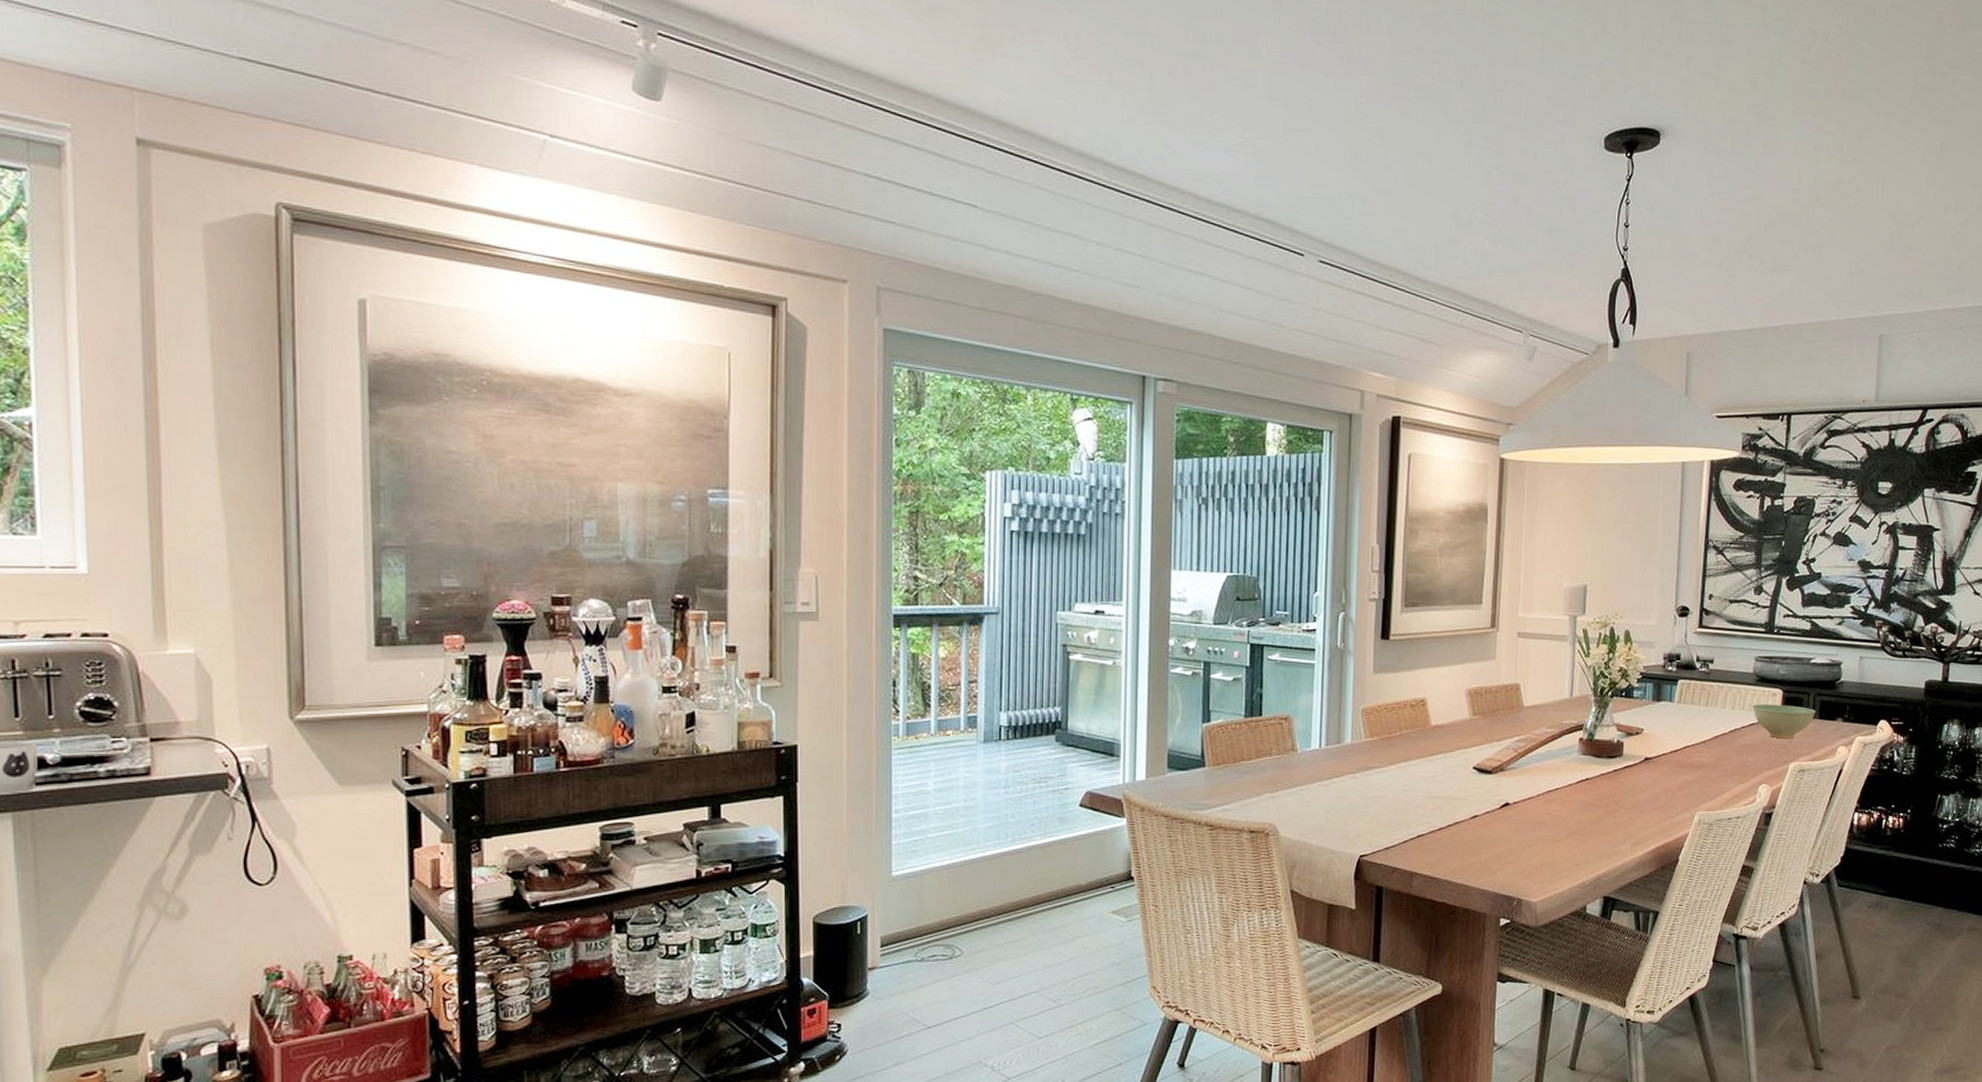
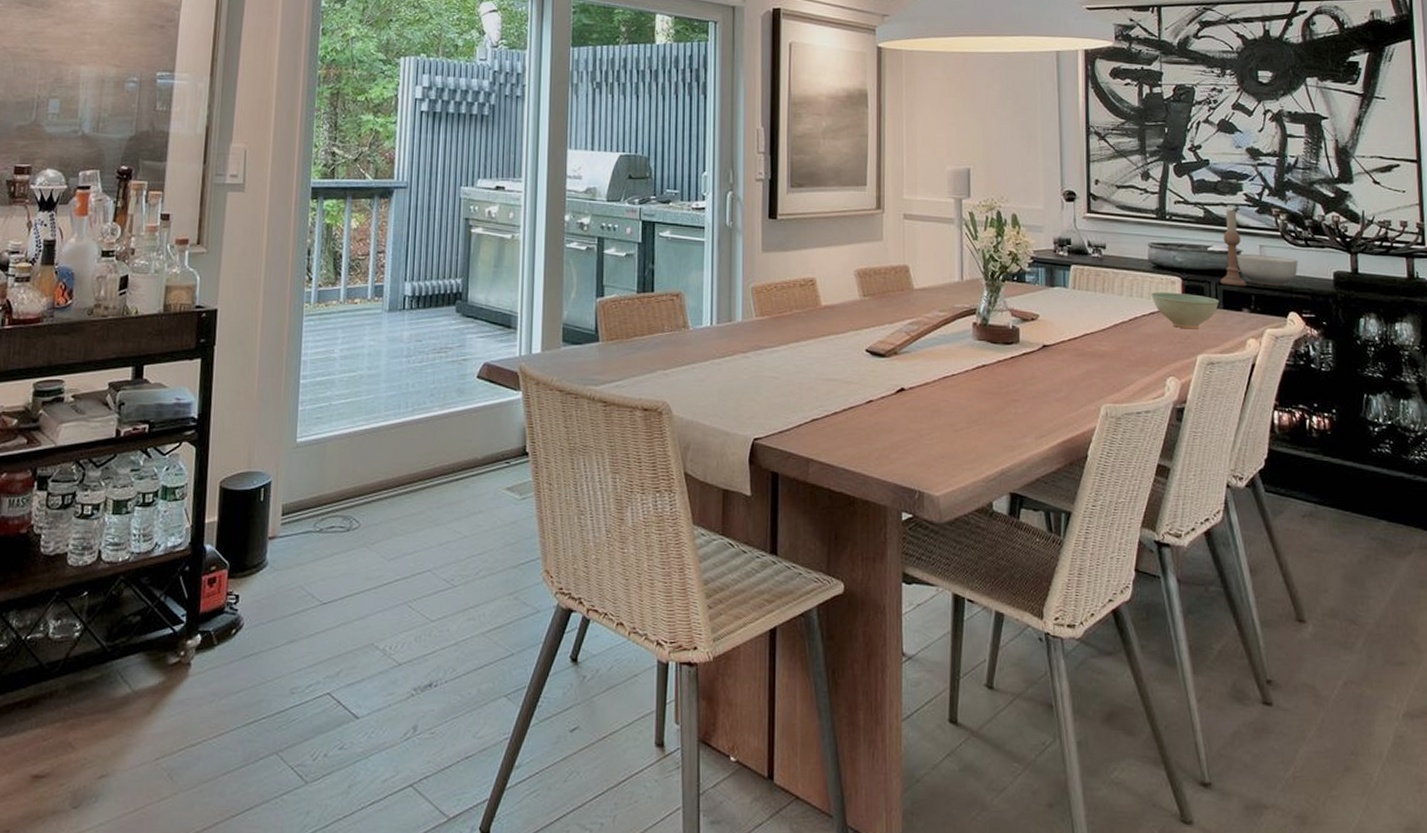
candlestick: none [1819,623,1843,697] -> present [1220,210,1246,287]
bowl: none [1836,666,1894,696] -> present [1236,254,1298,287]

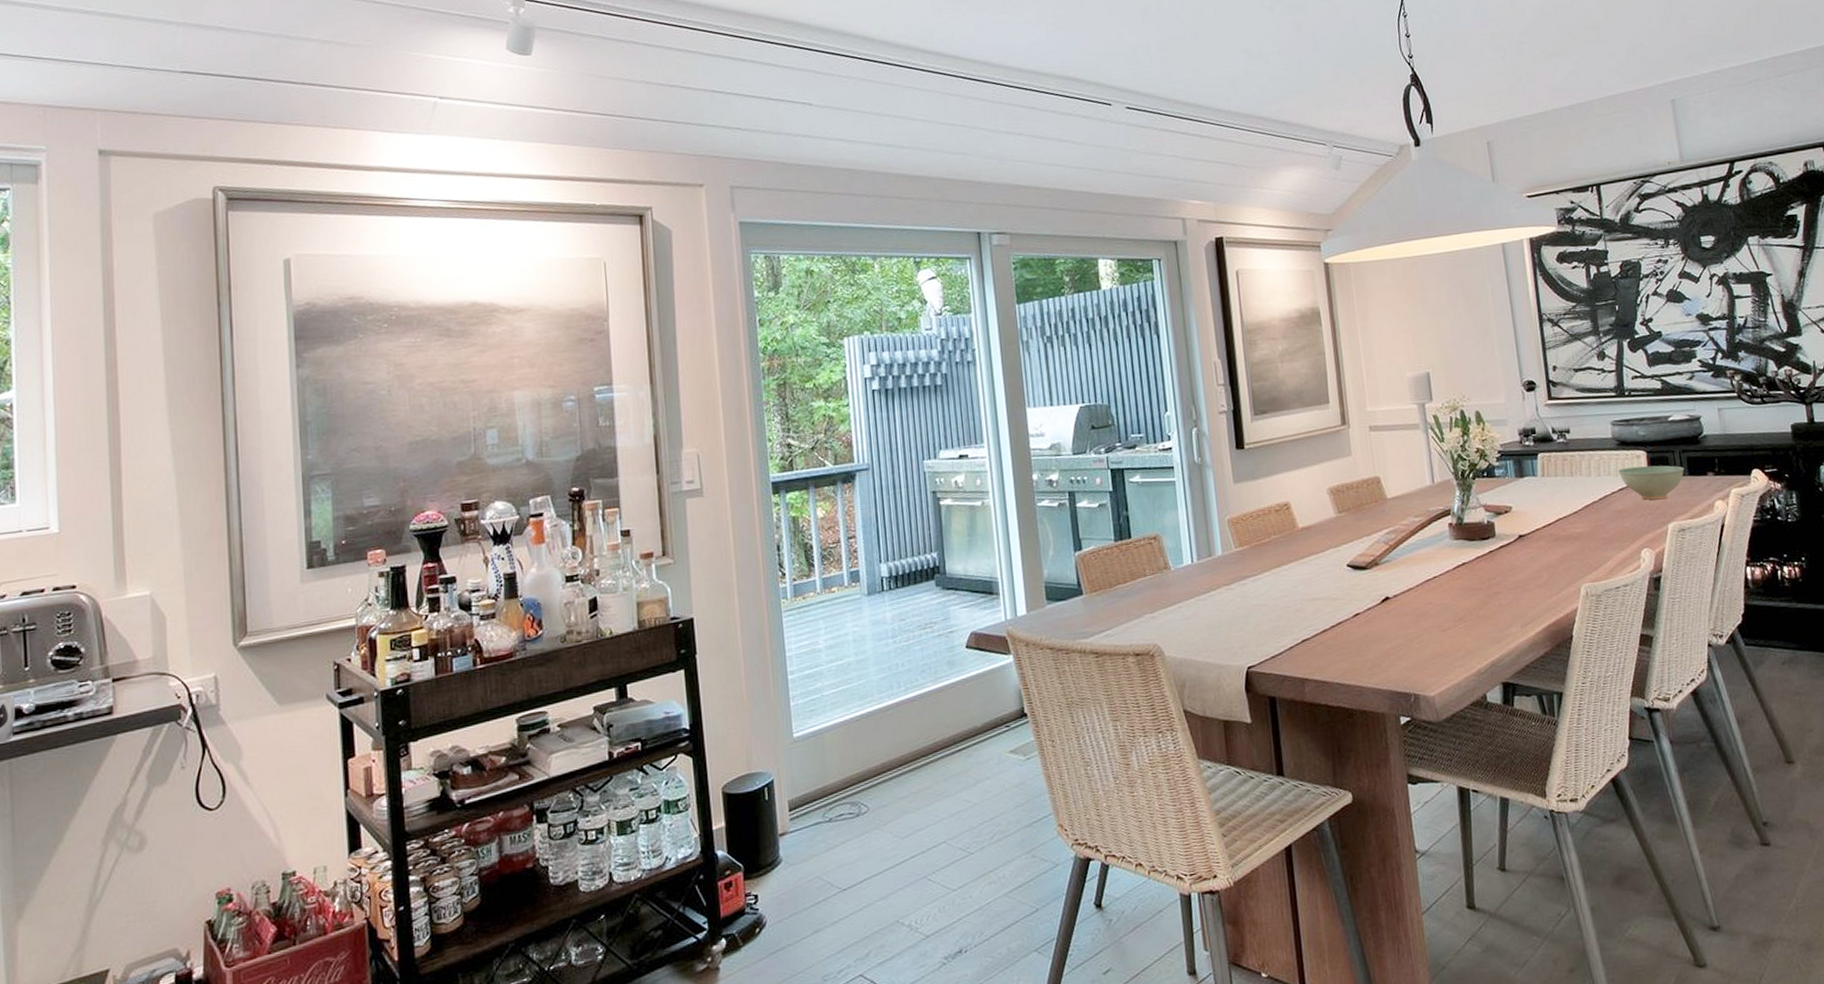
candlestick: present [1220,210,1246,287] -> none [1682,377,1709,452]
bowl: present [1236,254,1298,287] -> none [1696,417,1757,447]

